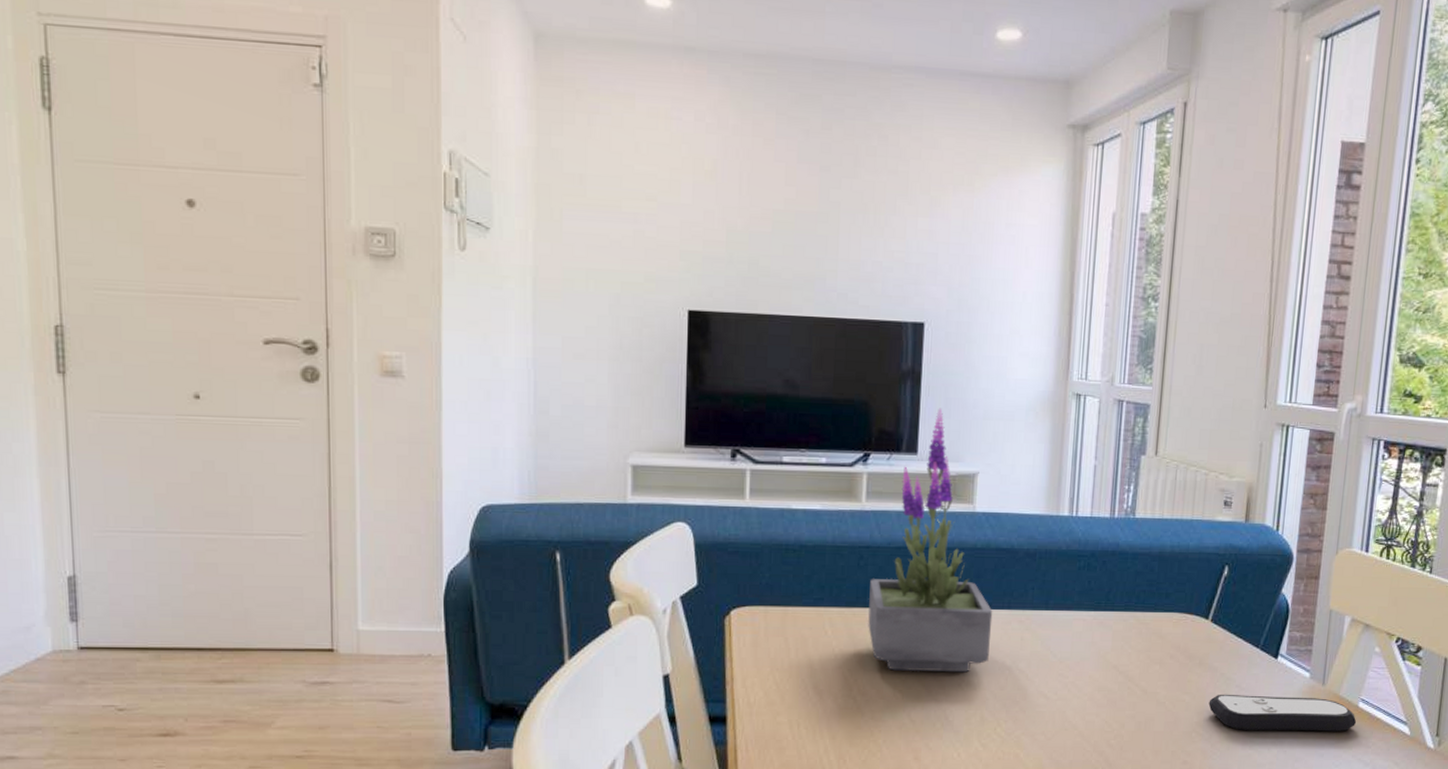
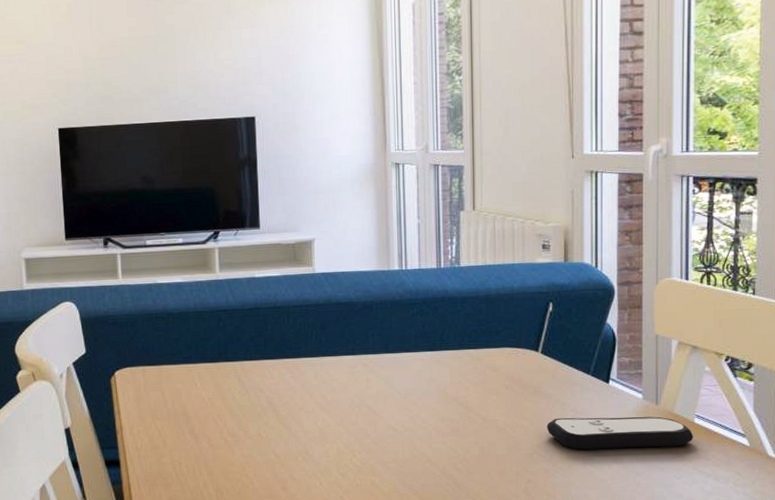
potted plant: present [868,408,993,673] -> none [229,187,340,414]

